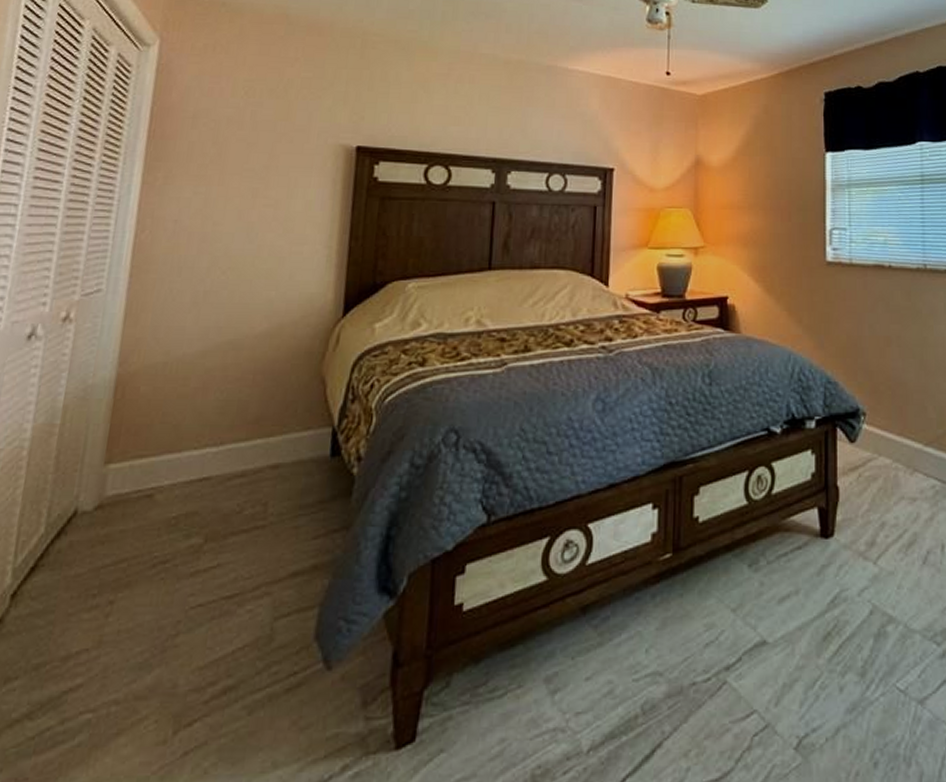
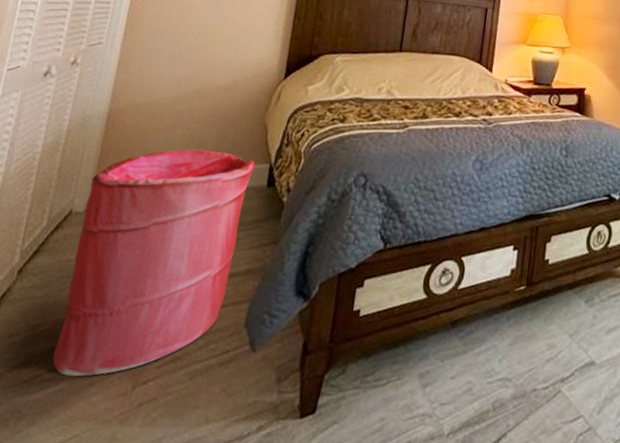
laundry hamper: none [65,417,314,726] -> present [52,149,255,377]

